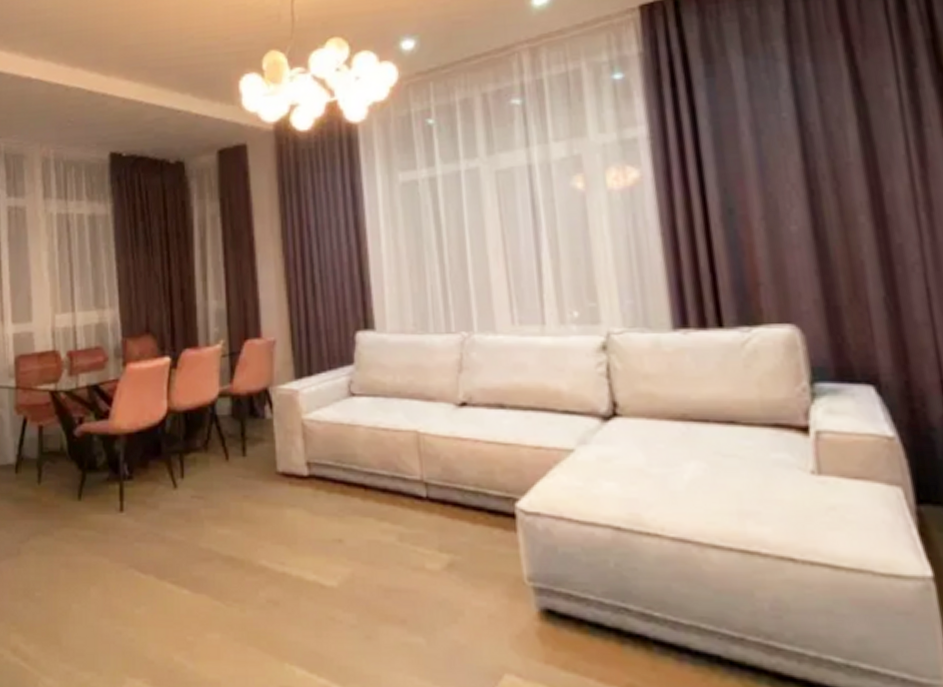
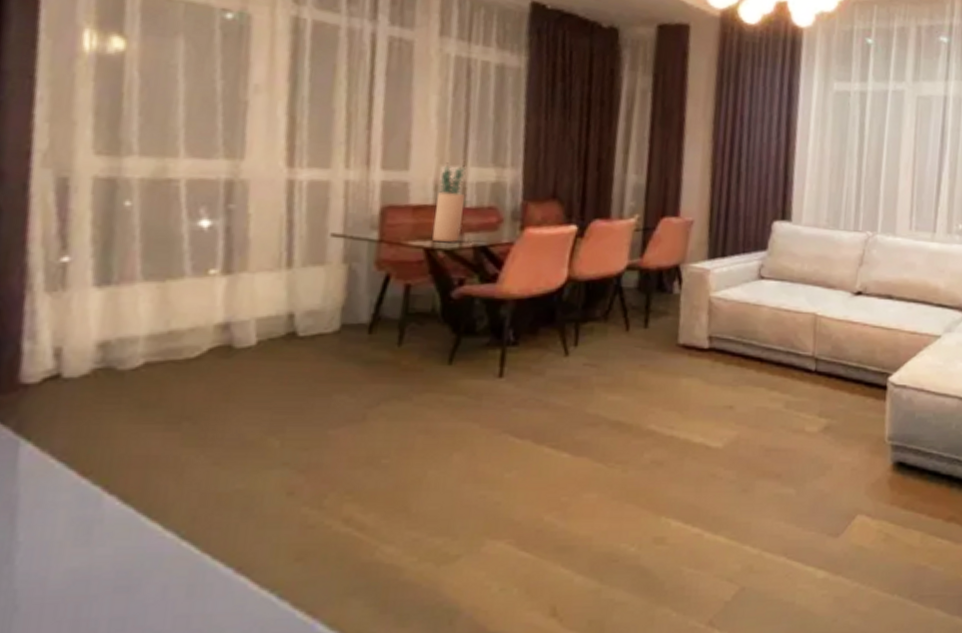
vase: none [54,307,77,385] -> present [431,161,466,243]

